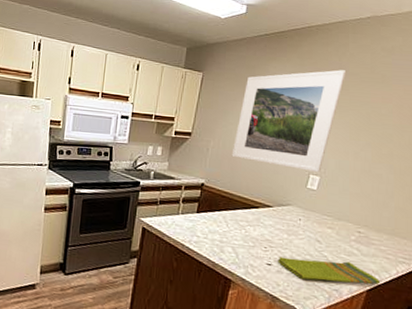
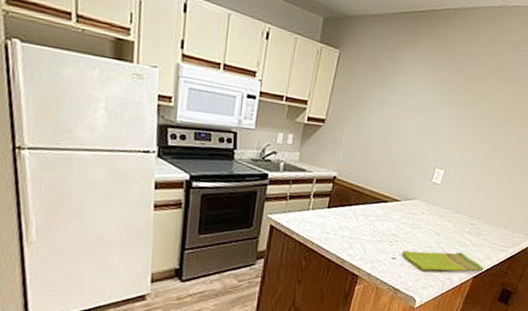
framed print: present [231,70,347,172] -> none [365,59,476,166]

